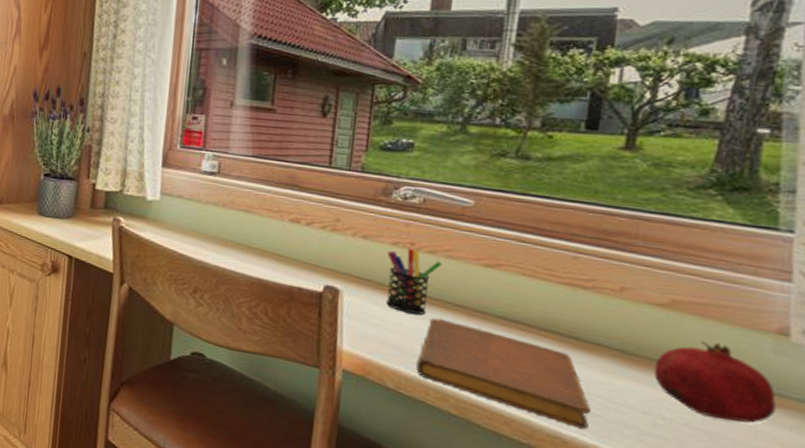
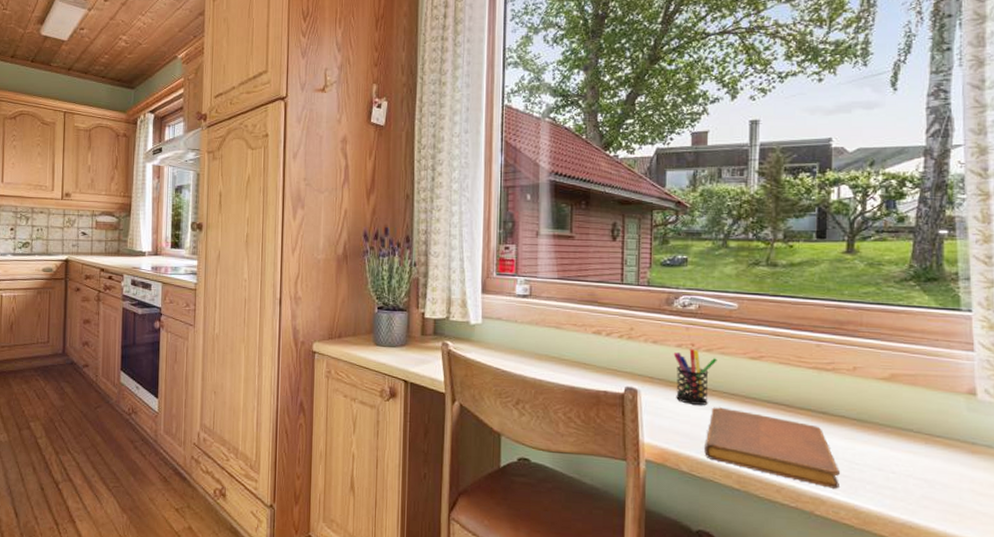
fruit: present [653,341,777,423] -> none [883,405,973,469]

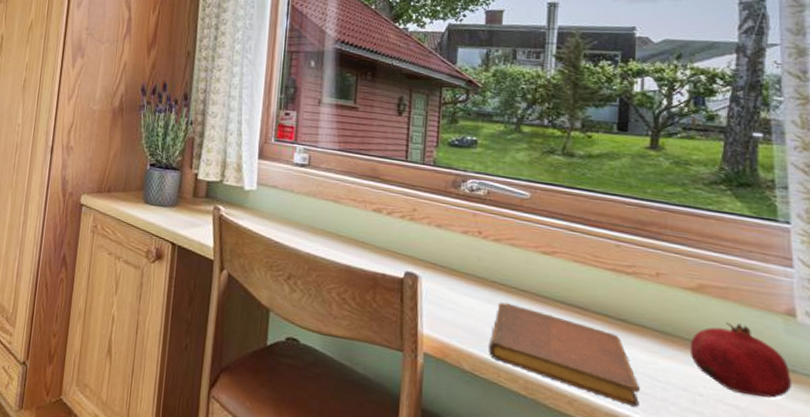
pen holder: present [673,348,717,405] -> none [458,236,506,300]
fruit: none [883,405,973,469] -> present [689,321,793,398]

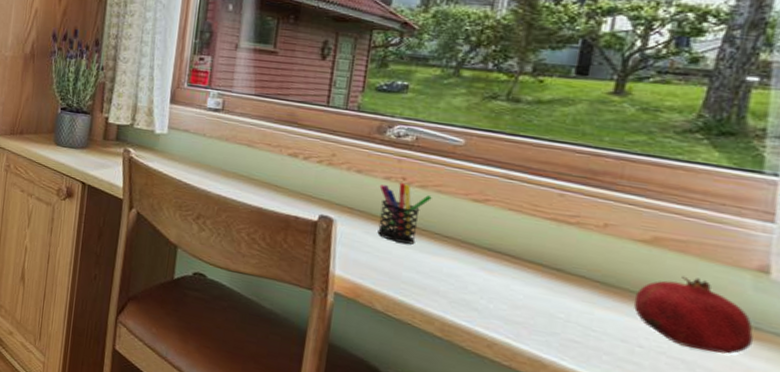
pen holder: none [458,236,506,300] -> present [377,182,432,245]
notebook: present [489,302,640,407] -> none [404,247,570,354]

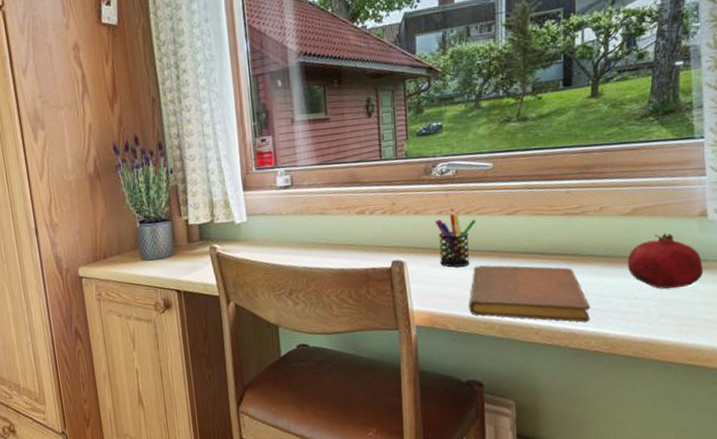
notebook: none [404,247,570,354] -> present [469,265,590,323]

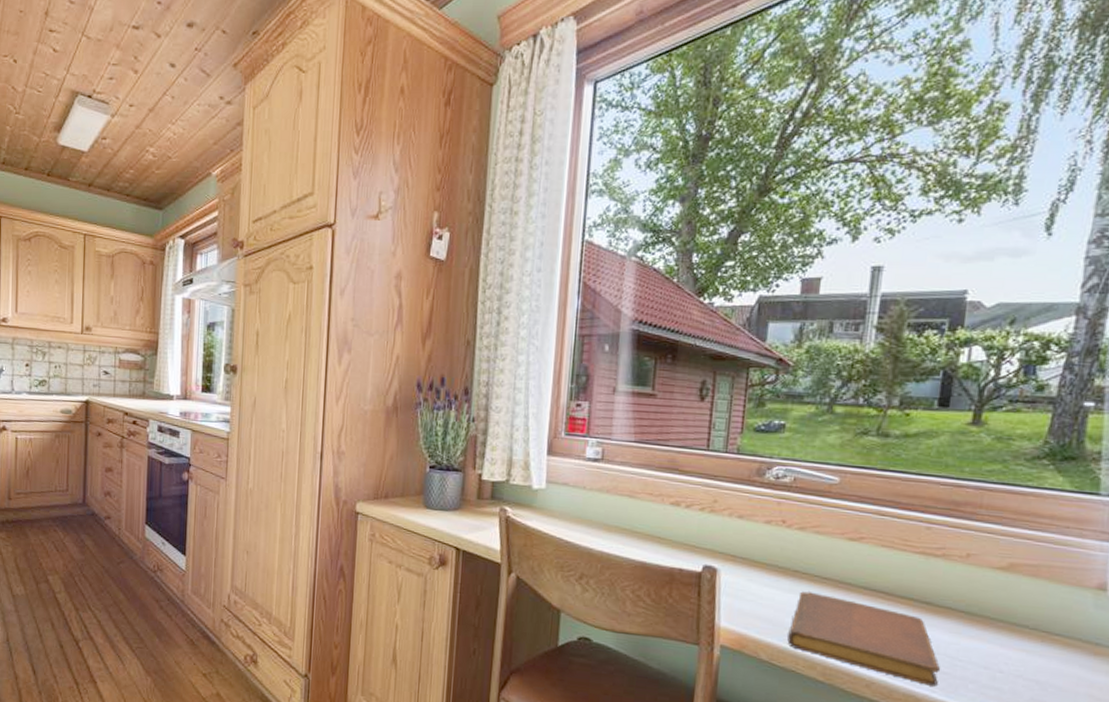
pen holder: present [435,213,476,267] -> none [760,525,811,589]
fruit: present [627,233,704,289] -> none [993,599,1095,671]

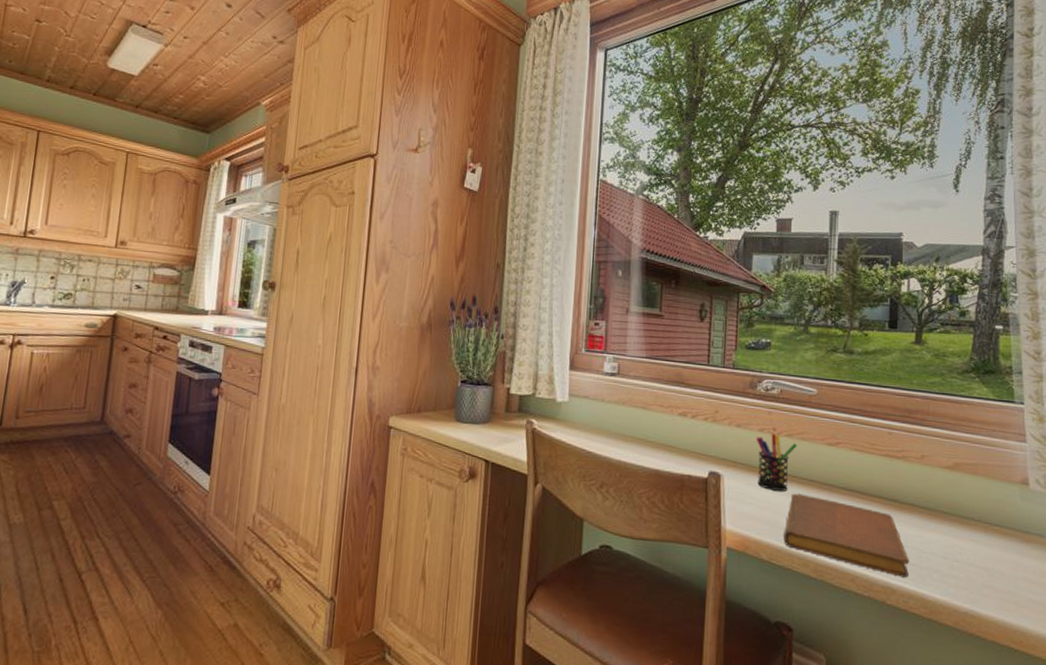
pen holder: none [760,525,811,589] -> present [756,433,797,491]

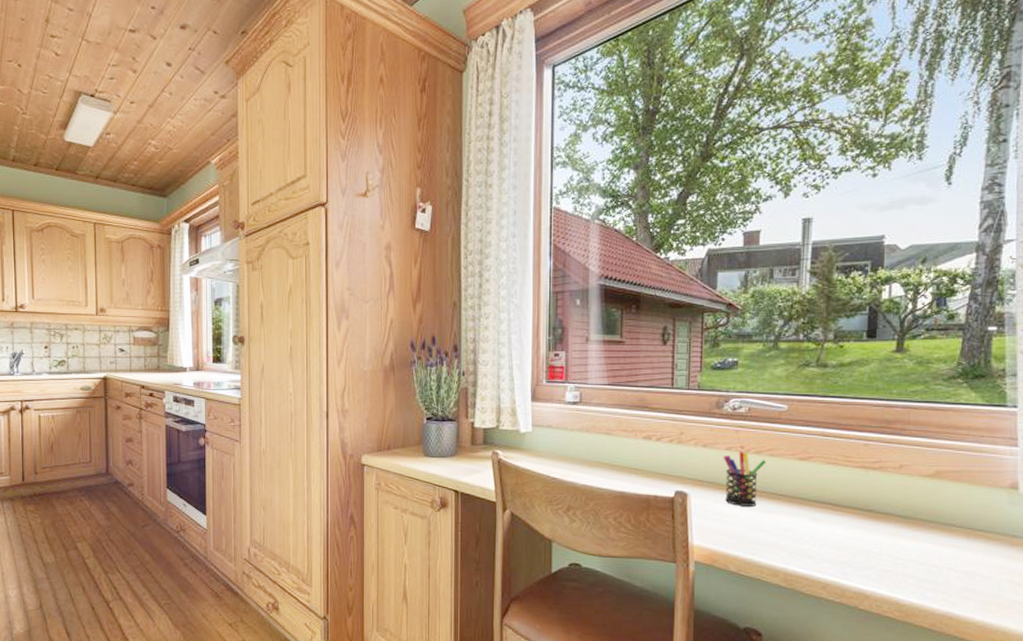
notebook: present [784,493,909,578] -> none [752,508,884,584]

